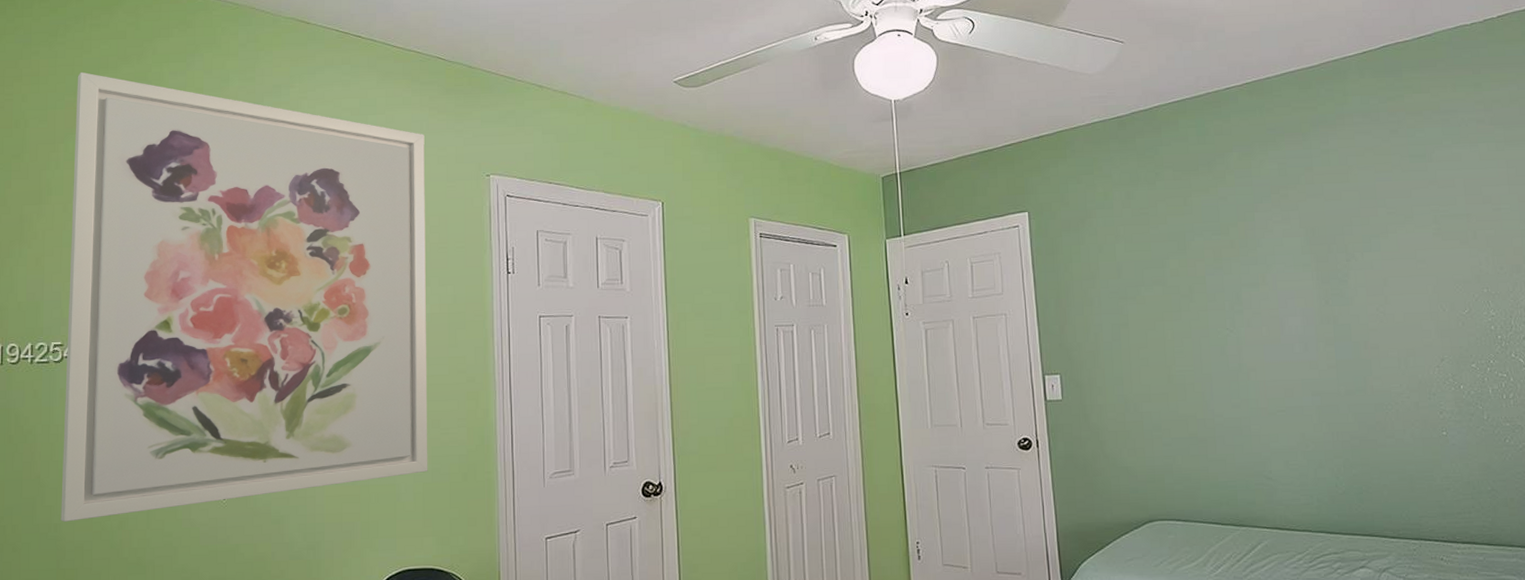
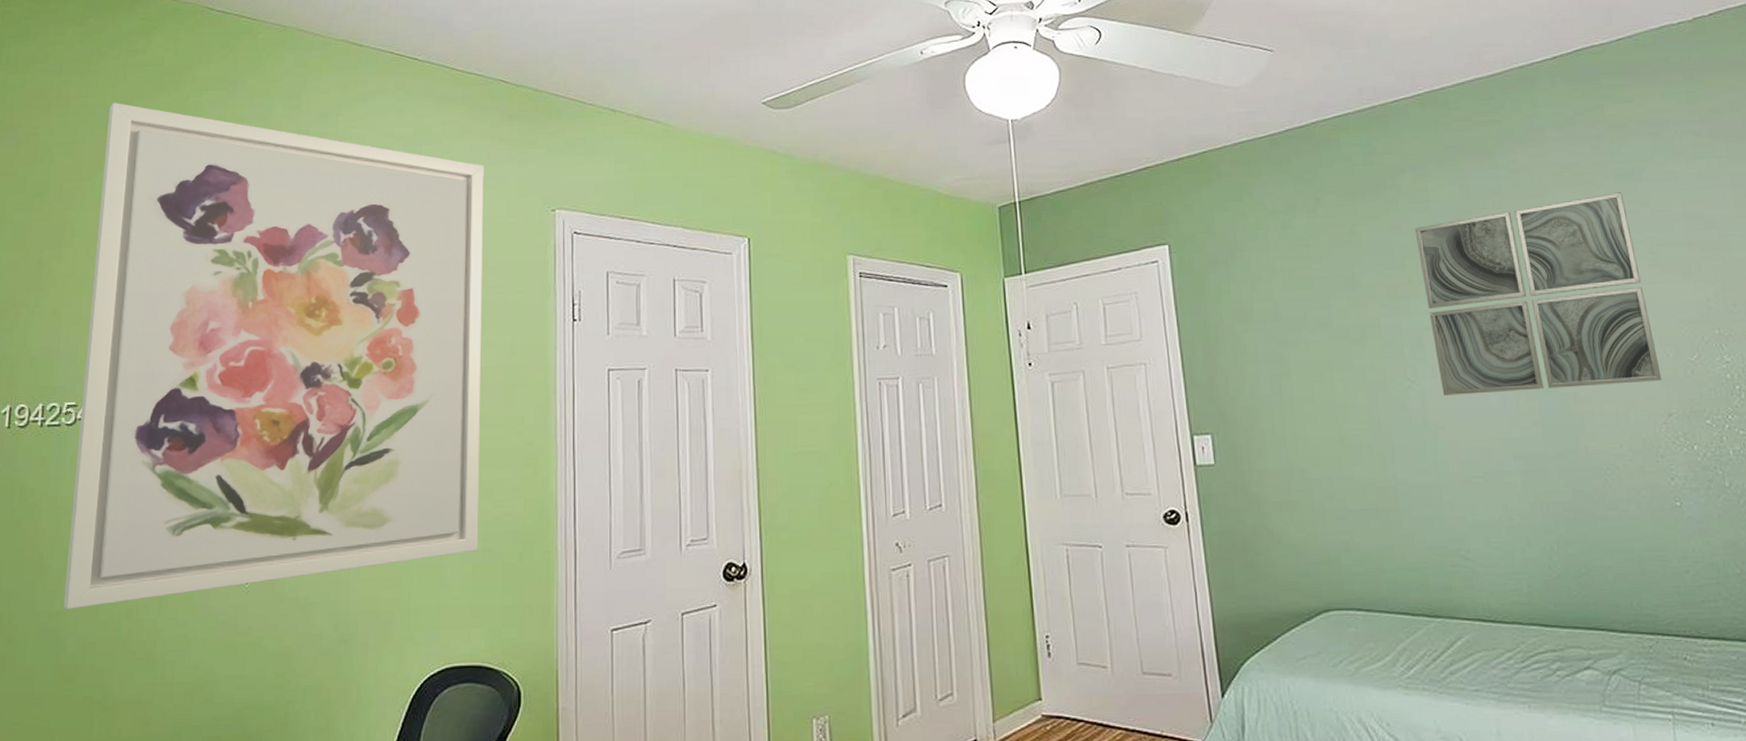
wall art: none [1238,171,1438,343] -> present [1414,192,1662,396]

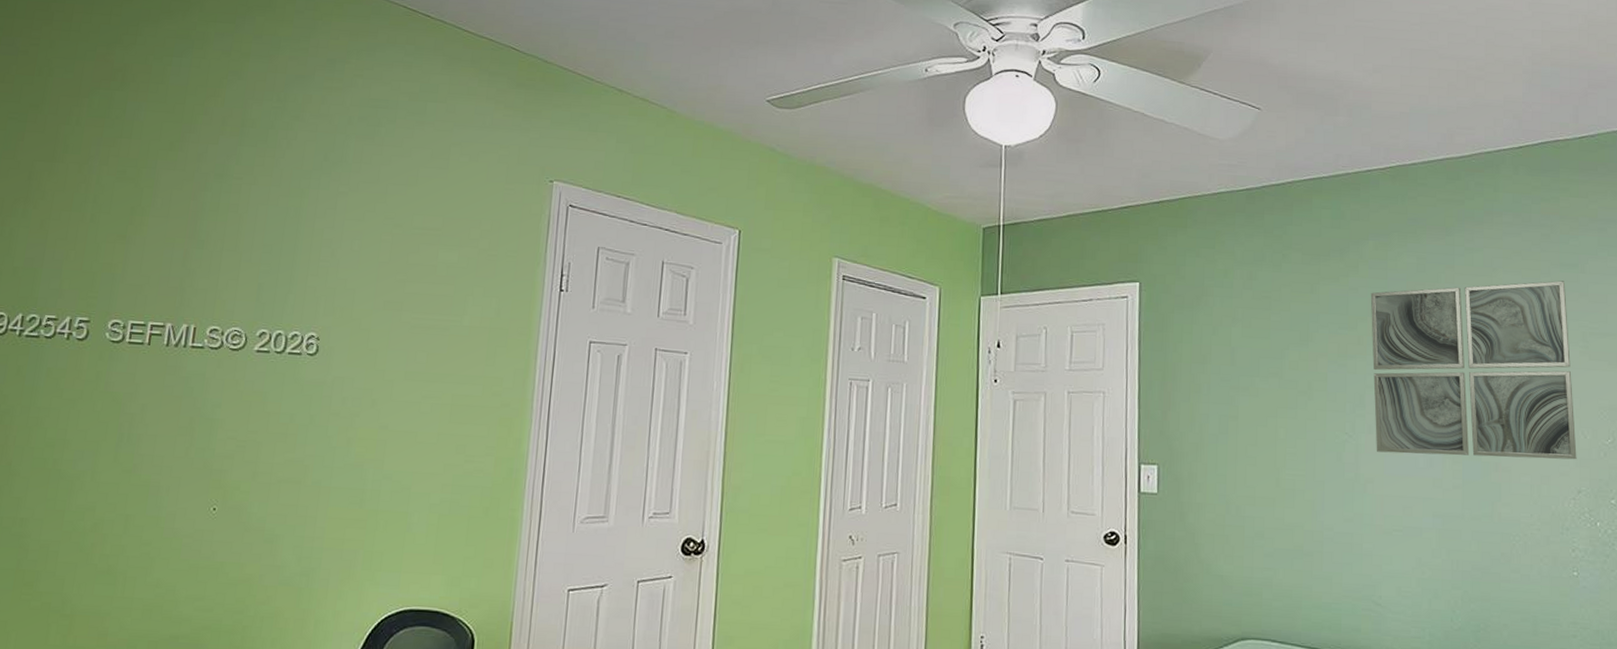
wall art: present [63,102,484,610] -> none [28,22,487,518]

